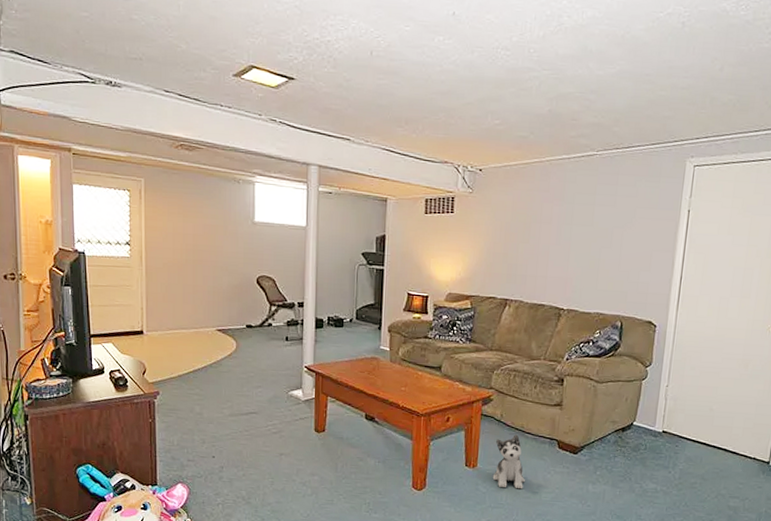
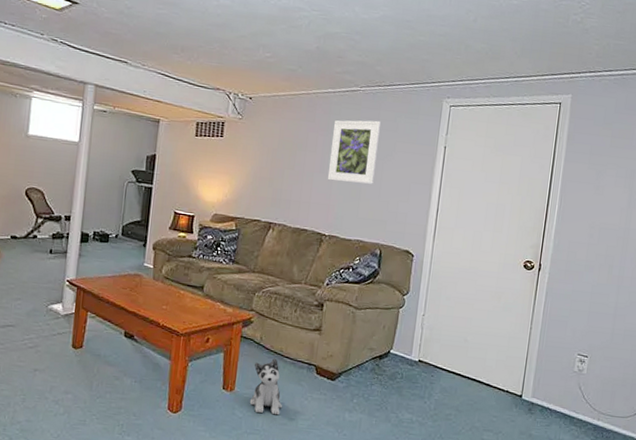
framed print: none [564,186,619,254] -> present [327,120,381,184]

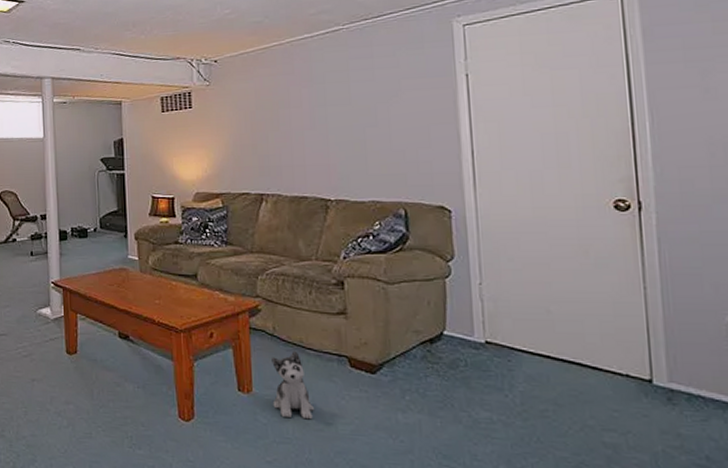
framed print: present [327,120,381,184] -> none [318,58,380,137]

